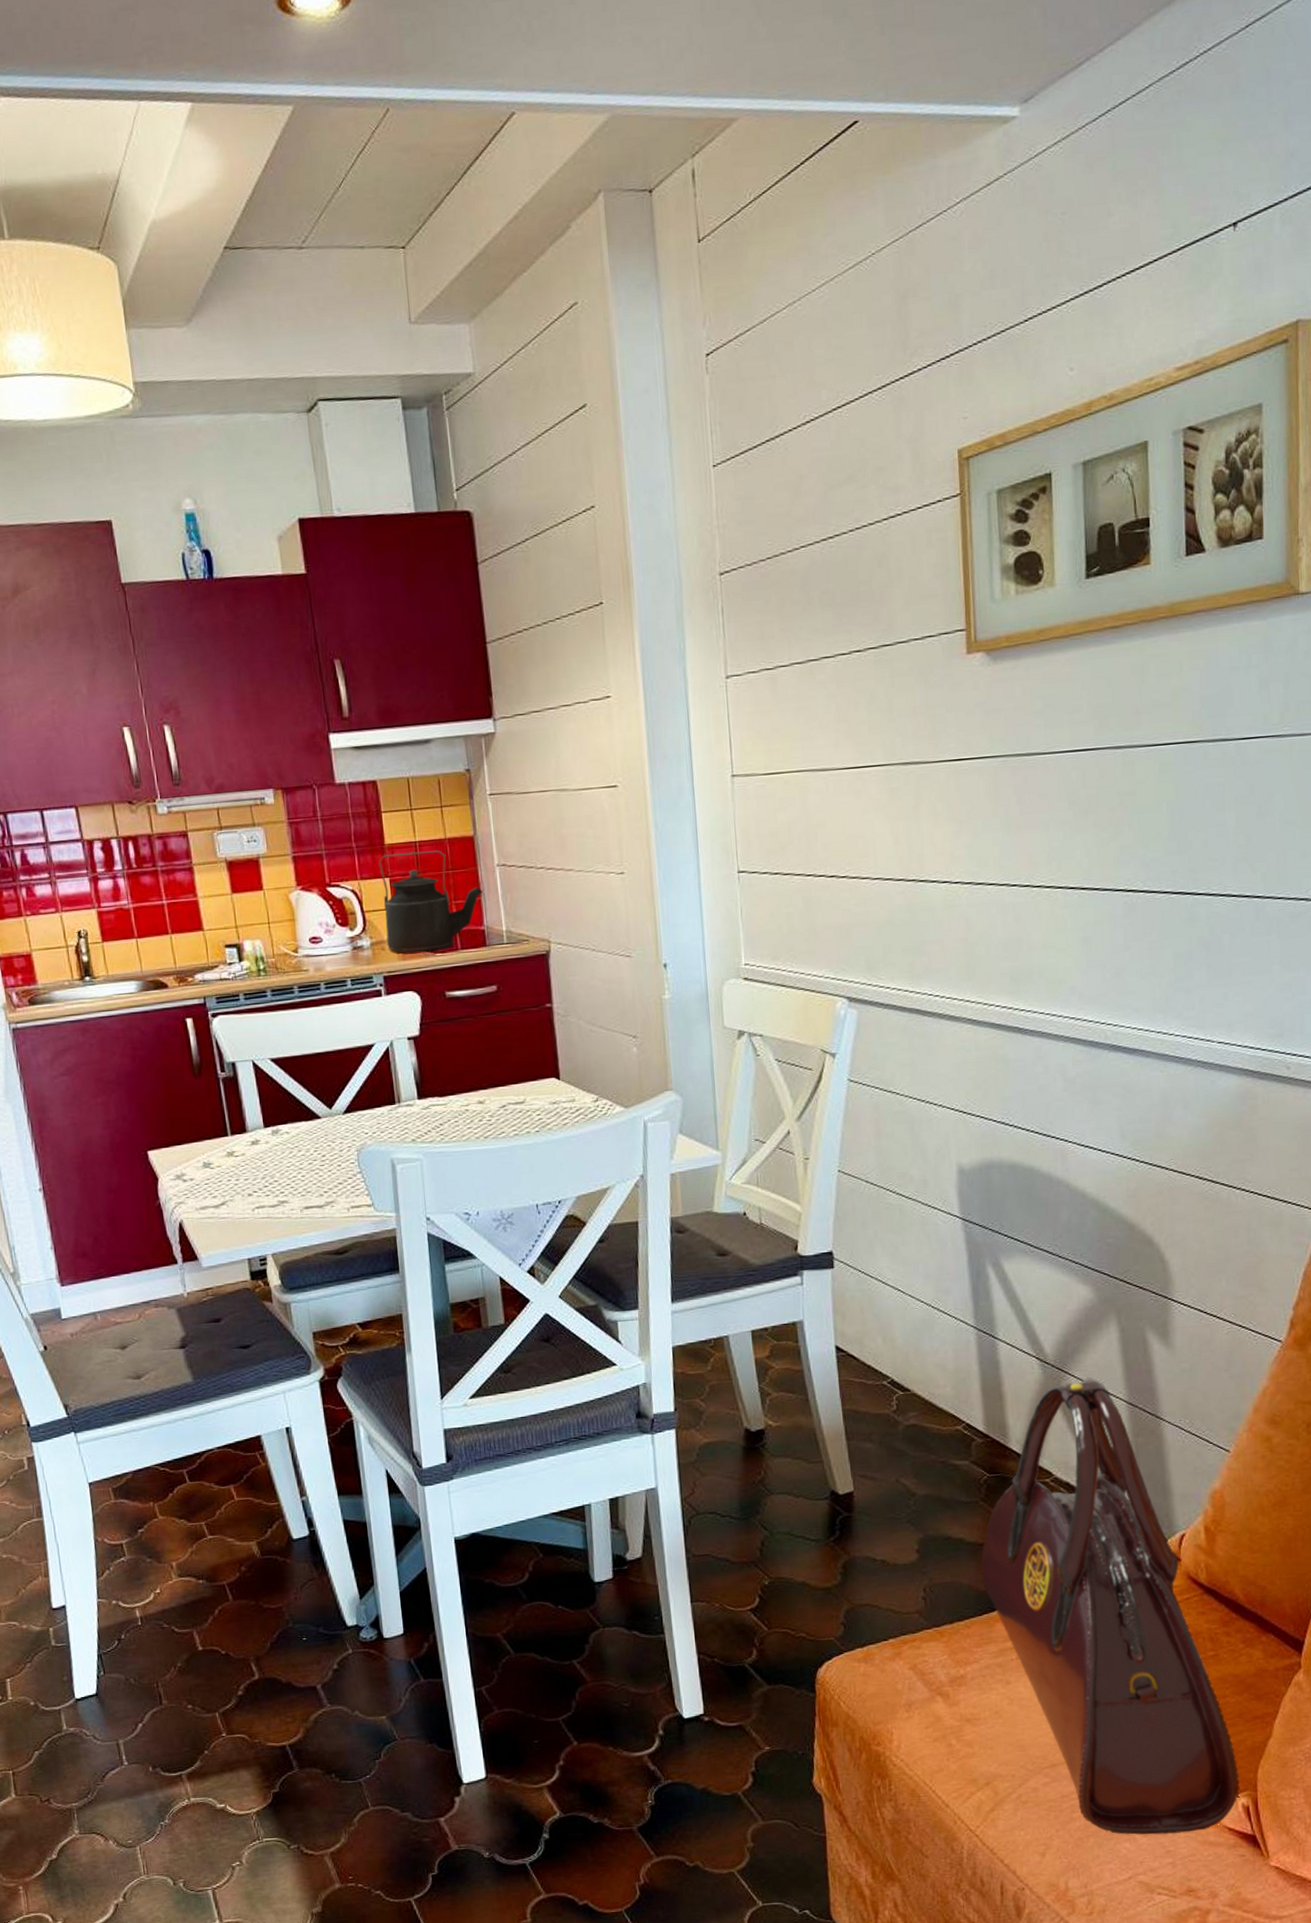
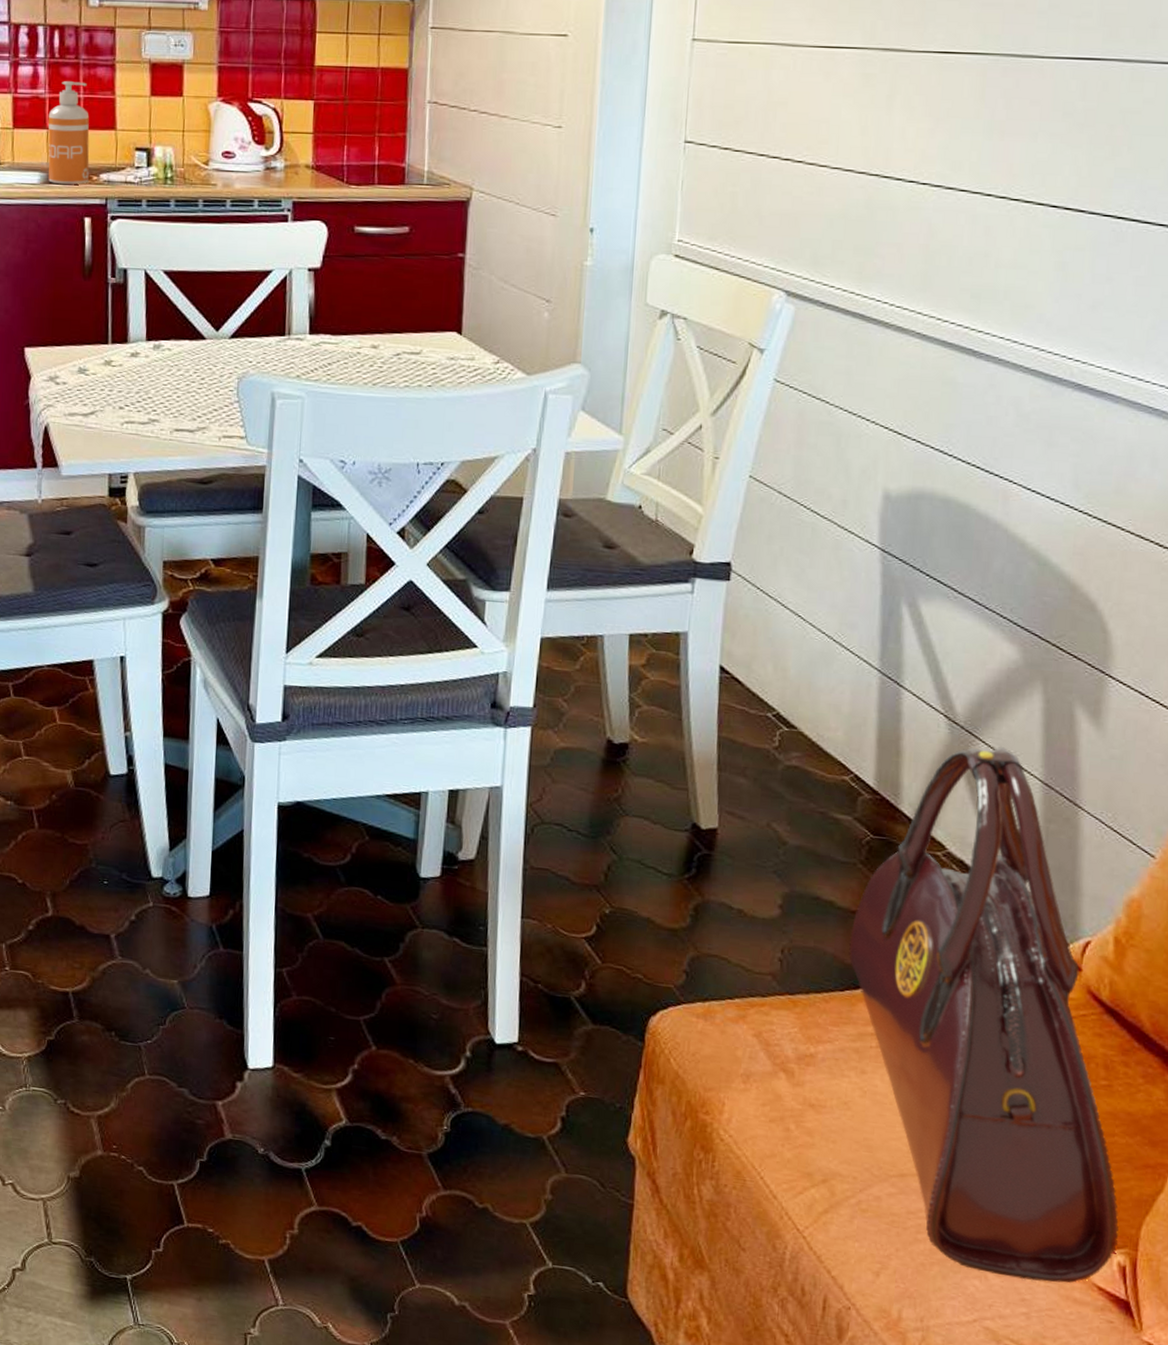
soap dispenser: none [135,888,184,990] -> present [48,81,90,185]
kettle: present [378,850,483,954] -> none [301,76,410,183]

